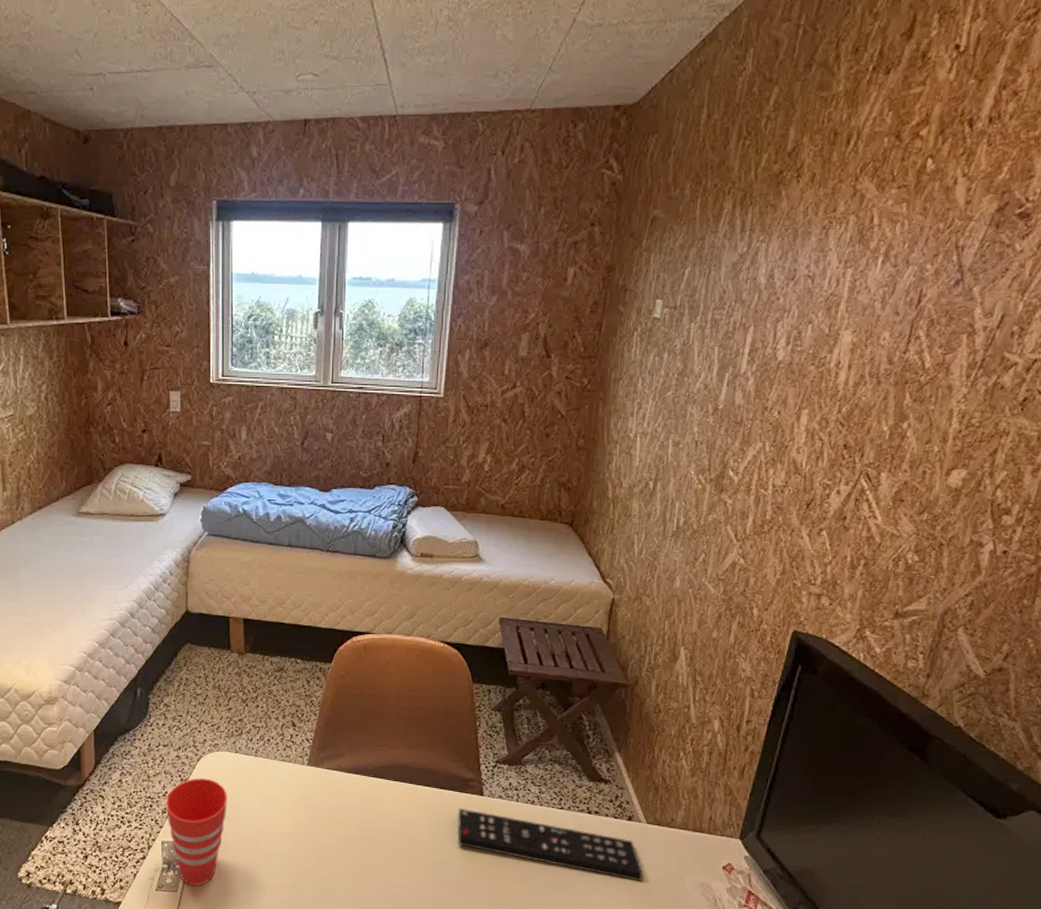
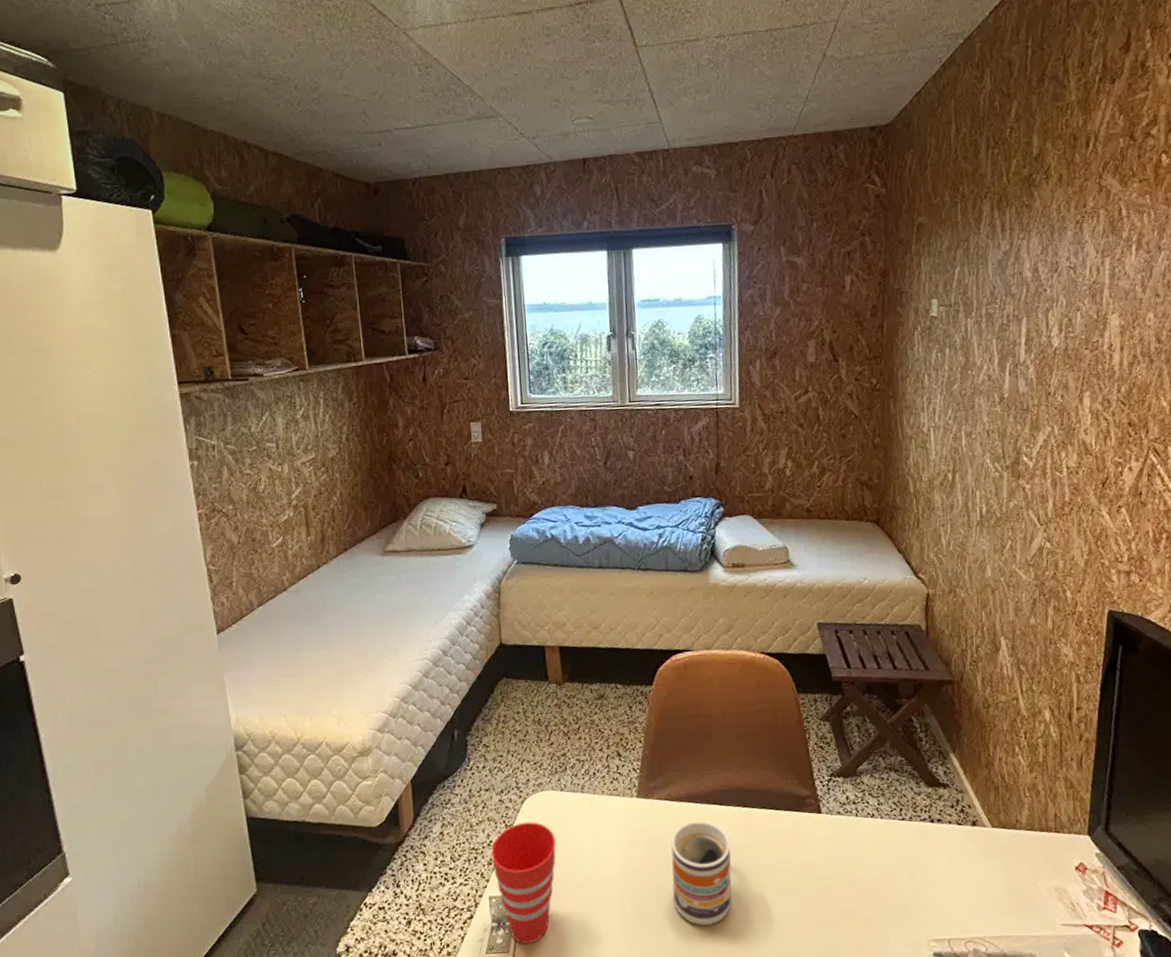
mug: none [334,791,394,885] -> present [671,820,732,926]
remote control: present [456,808,644,881] -> none [796,829,996,892]

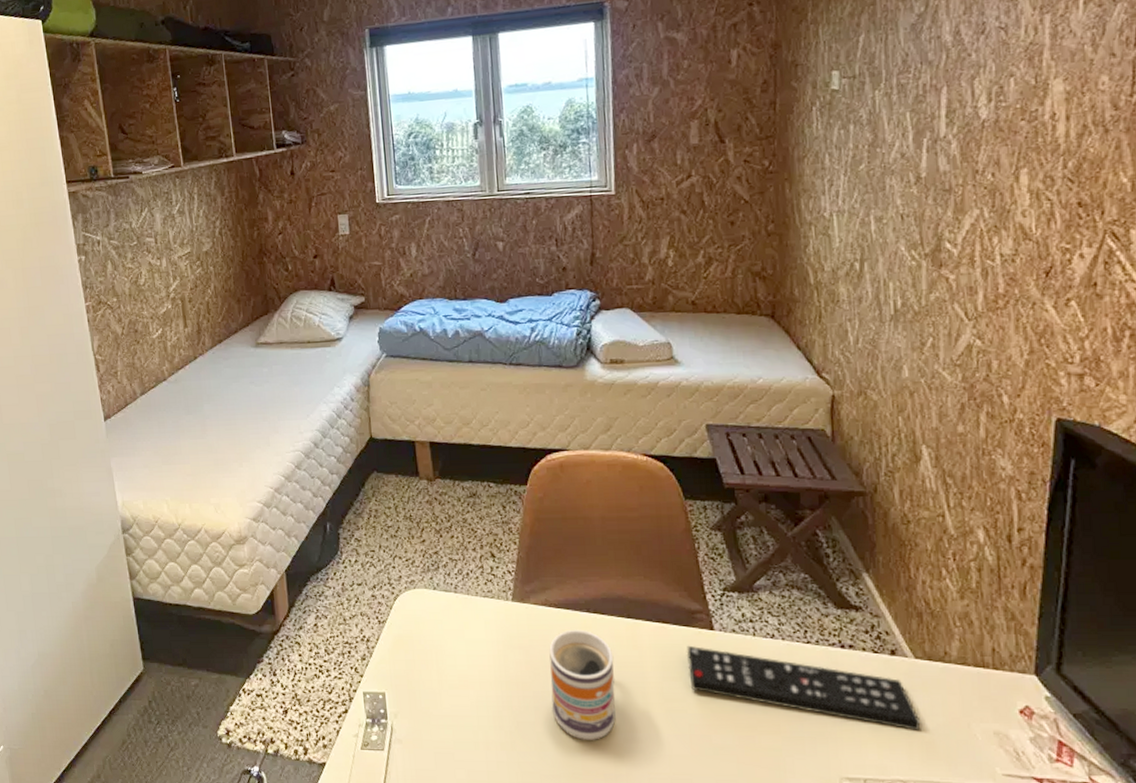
cup: present [491,822,556,943] -> none [364,619,430,743]
remote control: none [796,829,996,892] -> present [686,645,921,730]

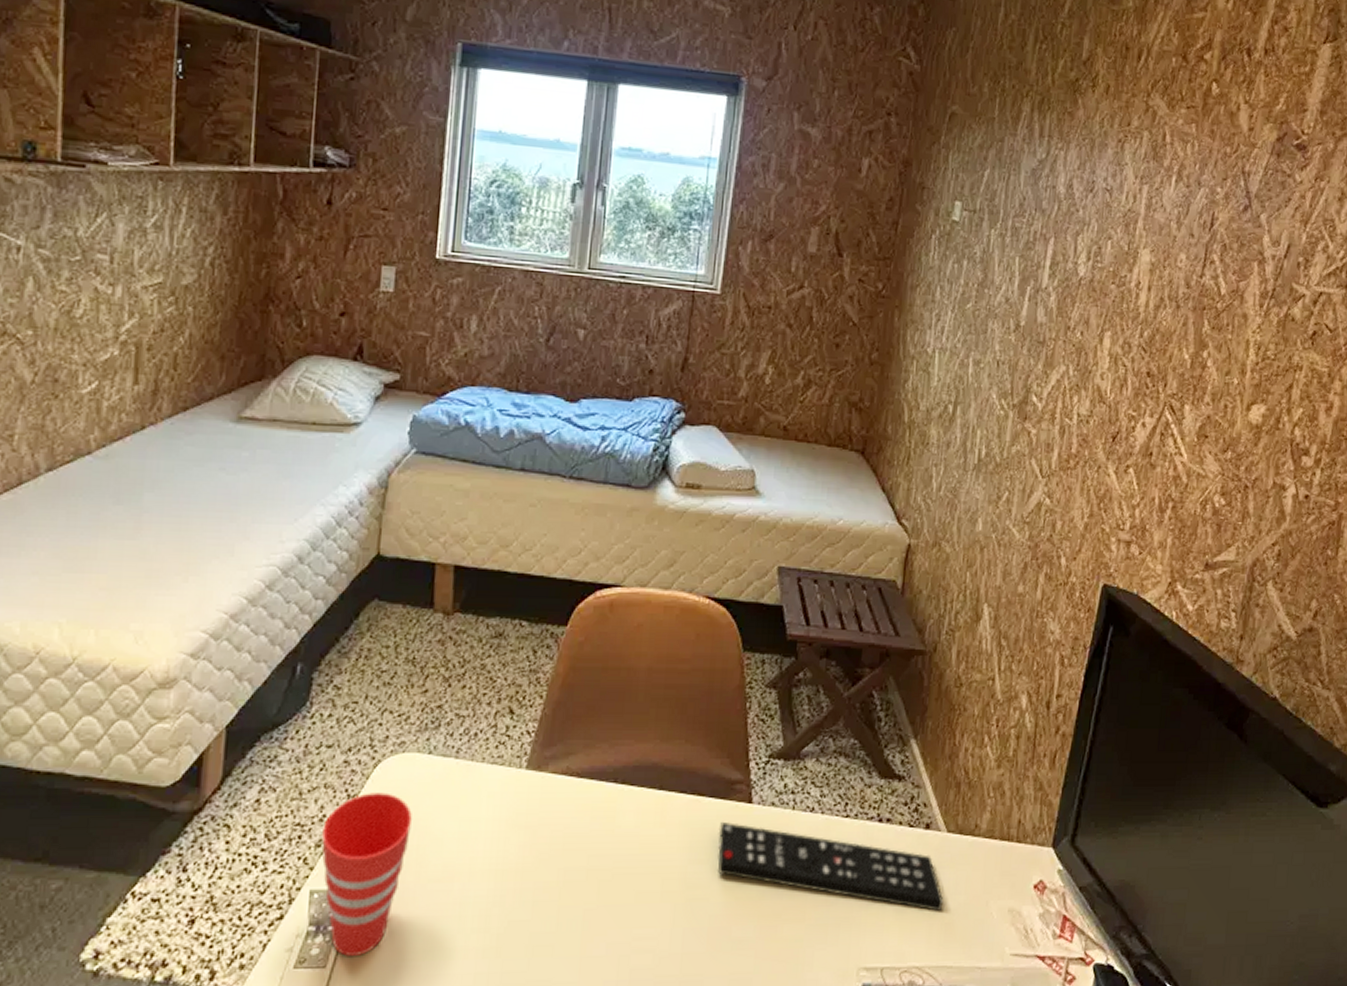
cup: none [364,619,430,743] -> present [322,792,412,956]
mug: present [549,629,616,740] -> none [554,803,637,940]

